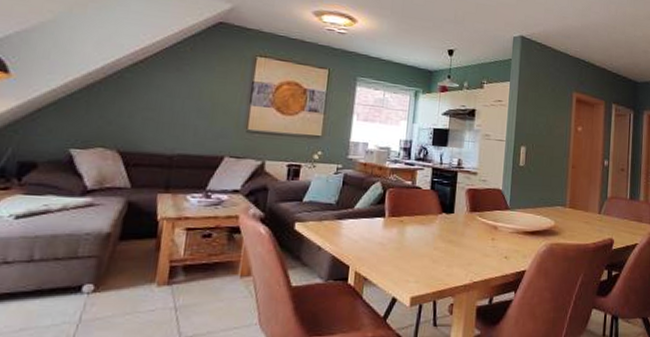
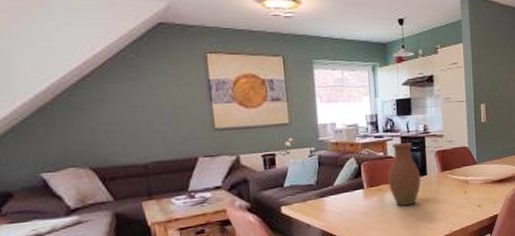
vase: none [411,174,448,245] -> present [388,142,421,207]

